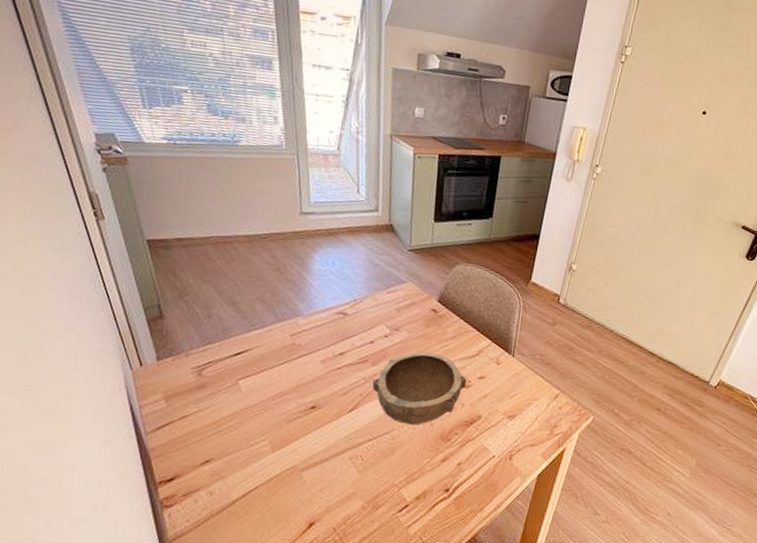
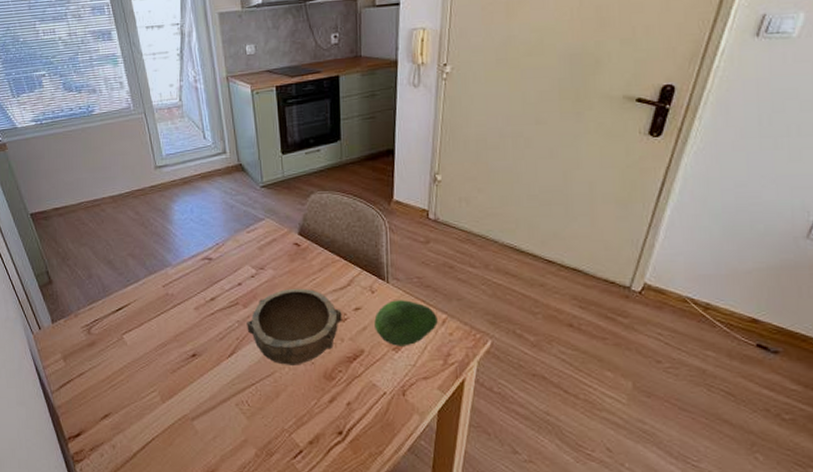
fruit: none [494,373,552,416] -> present [374,300,438,346]

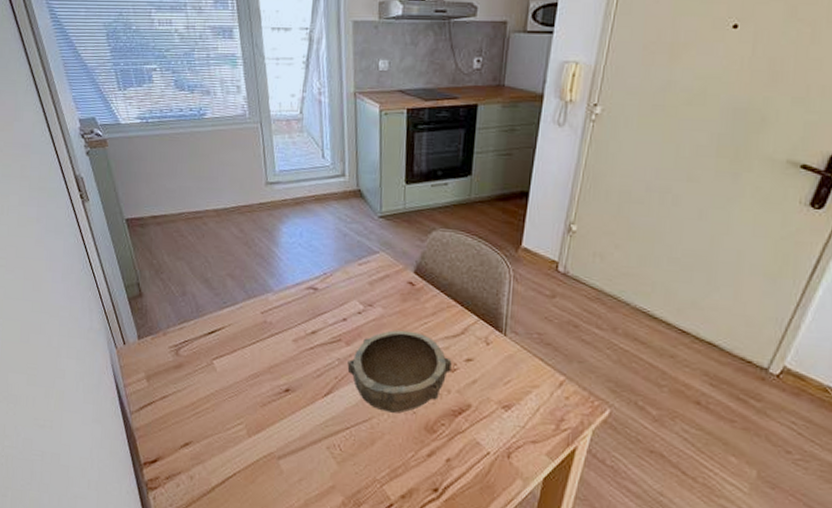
fruit: present [374,300,438,346] -> none [485,355,555,406]

